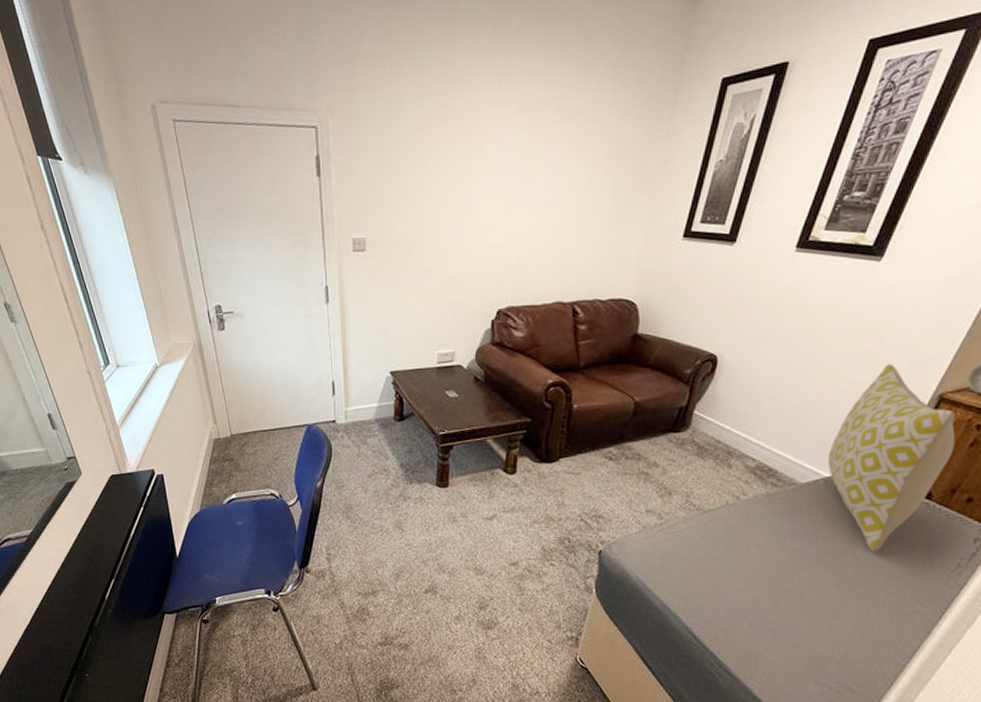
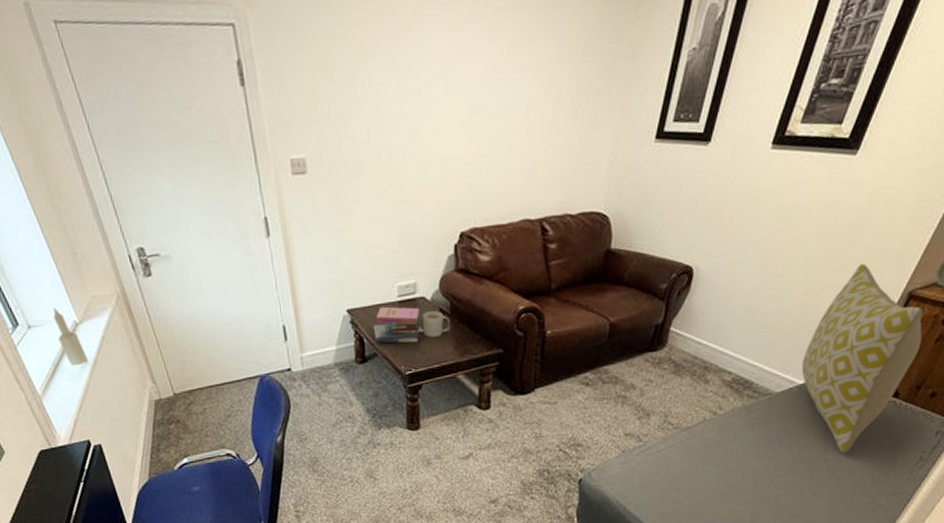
candle: none [139,351,163,403] -> present [53,308,89,367]
books: none [412,371,456,406] -> present [373,306,420,343]
mug: none [457,378,484,402] -> present [422,311,451,338]

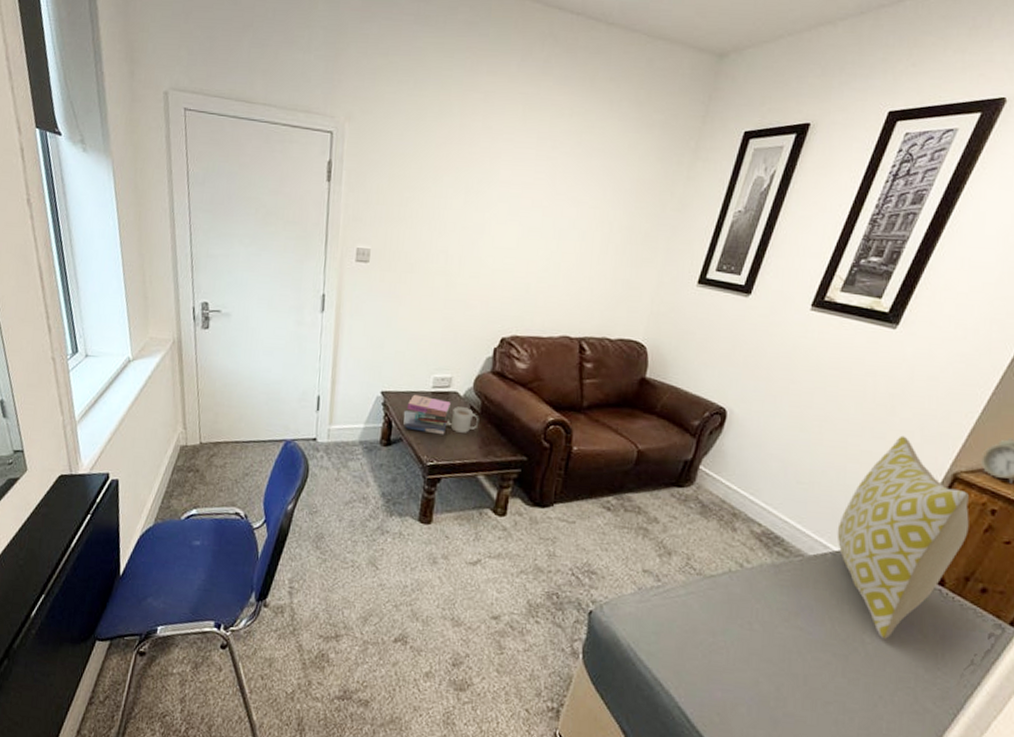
candle: present [53,308,89,367] -> none [108,342,131,400]

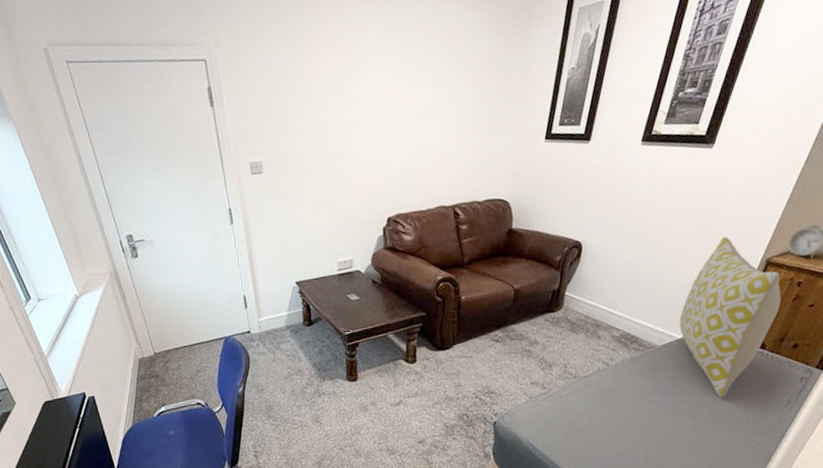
books: present [403,394,451,435] -> none [317,278,356,309]
mug: present [450,406,479,433] -> none [358,281,382,304]

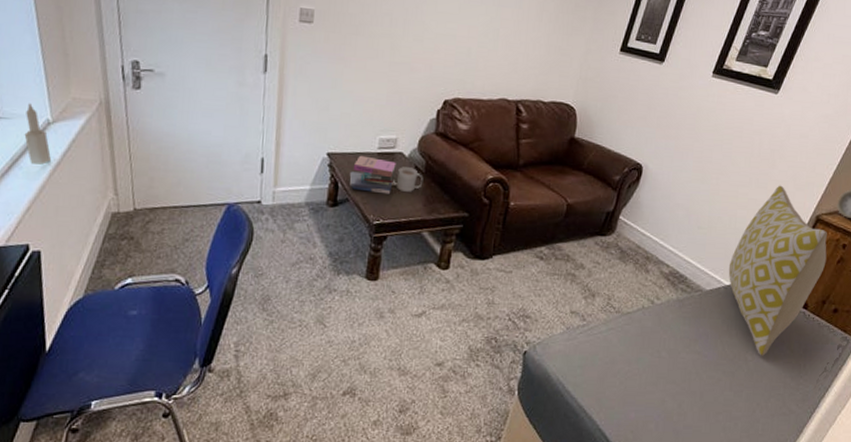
candle: none [59,284,86,332] -> present [24,103,52,166]
books: none [317,278,356,309] -> present [349,155,396,195]
mug: none [358,281,382,304] -> present [396,167,424,192]

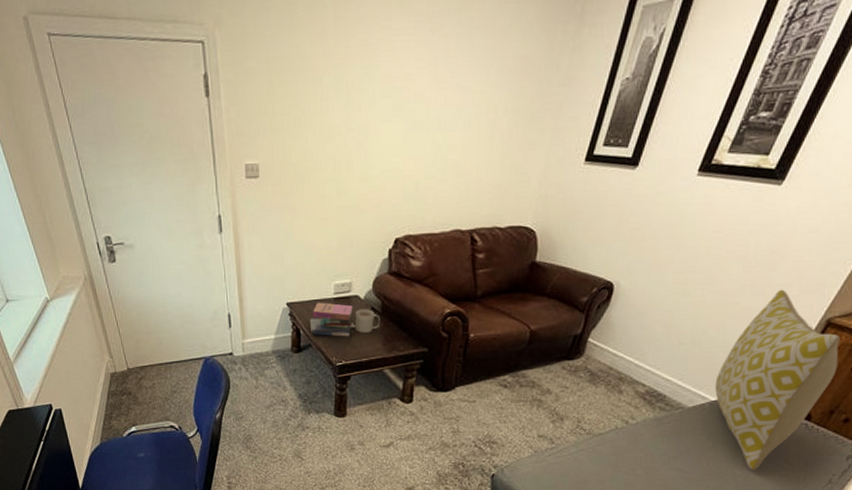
candle: present [24,103,52,166] -> none [28,285,56,338]

